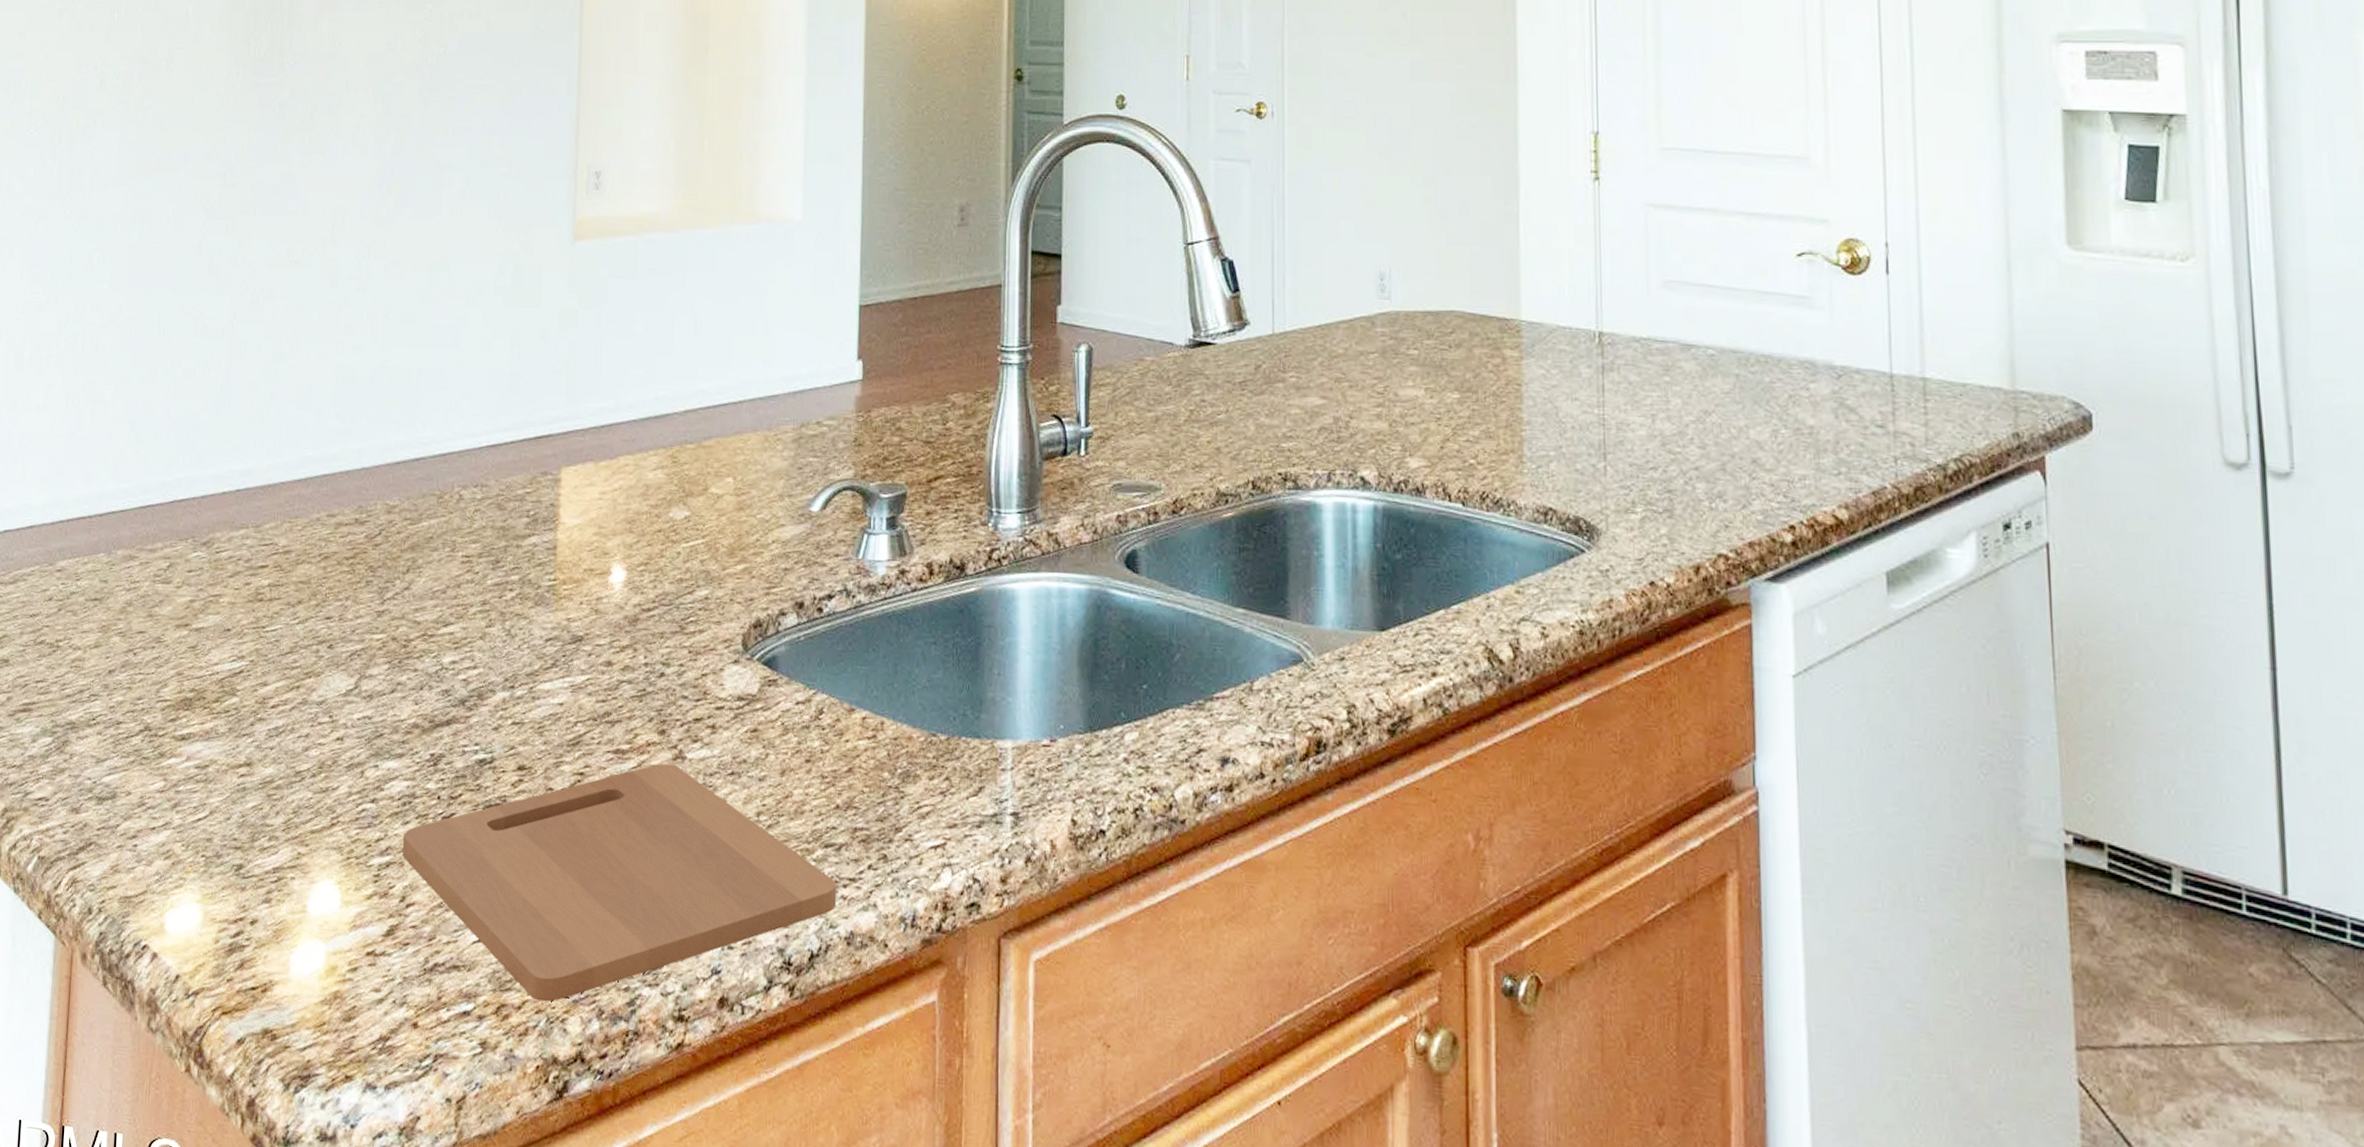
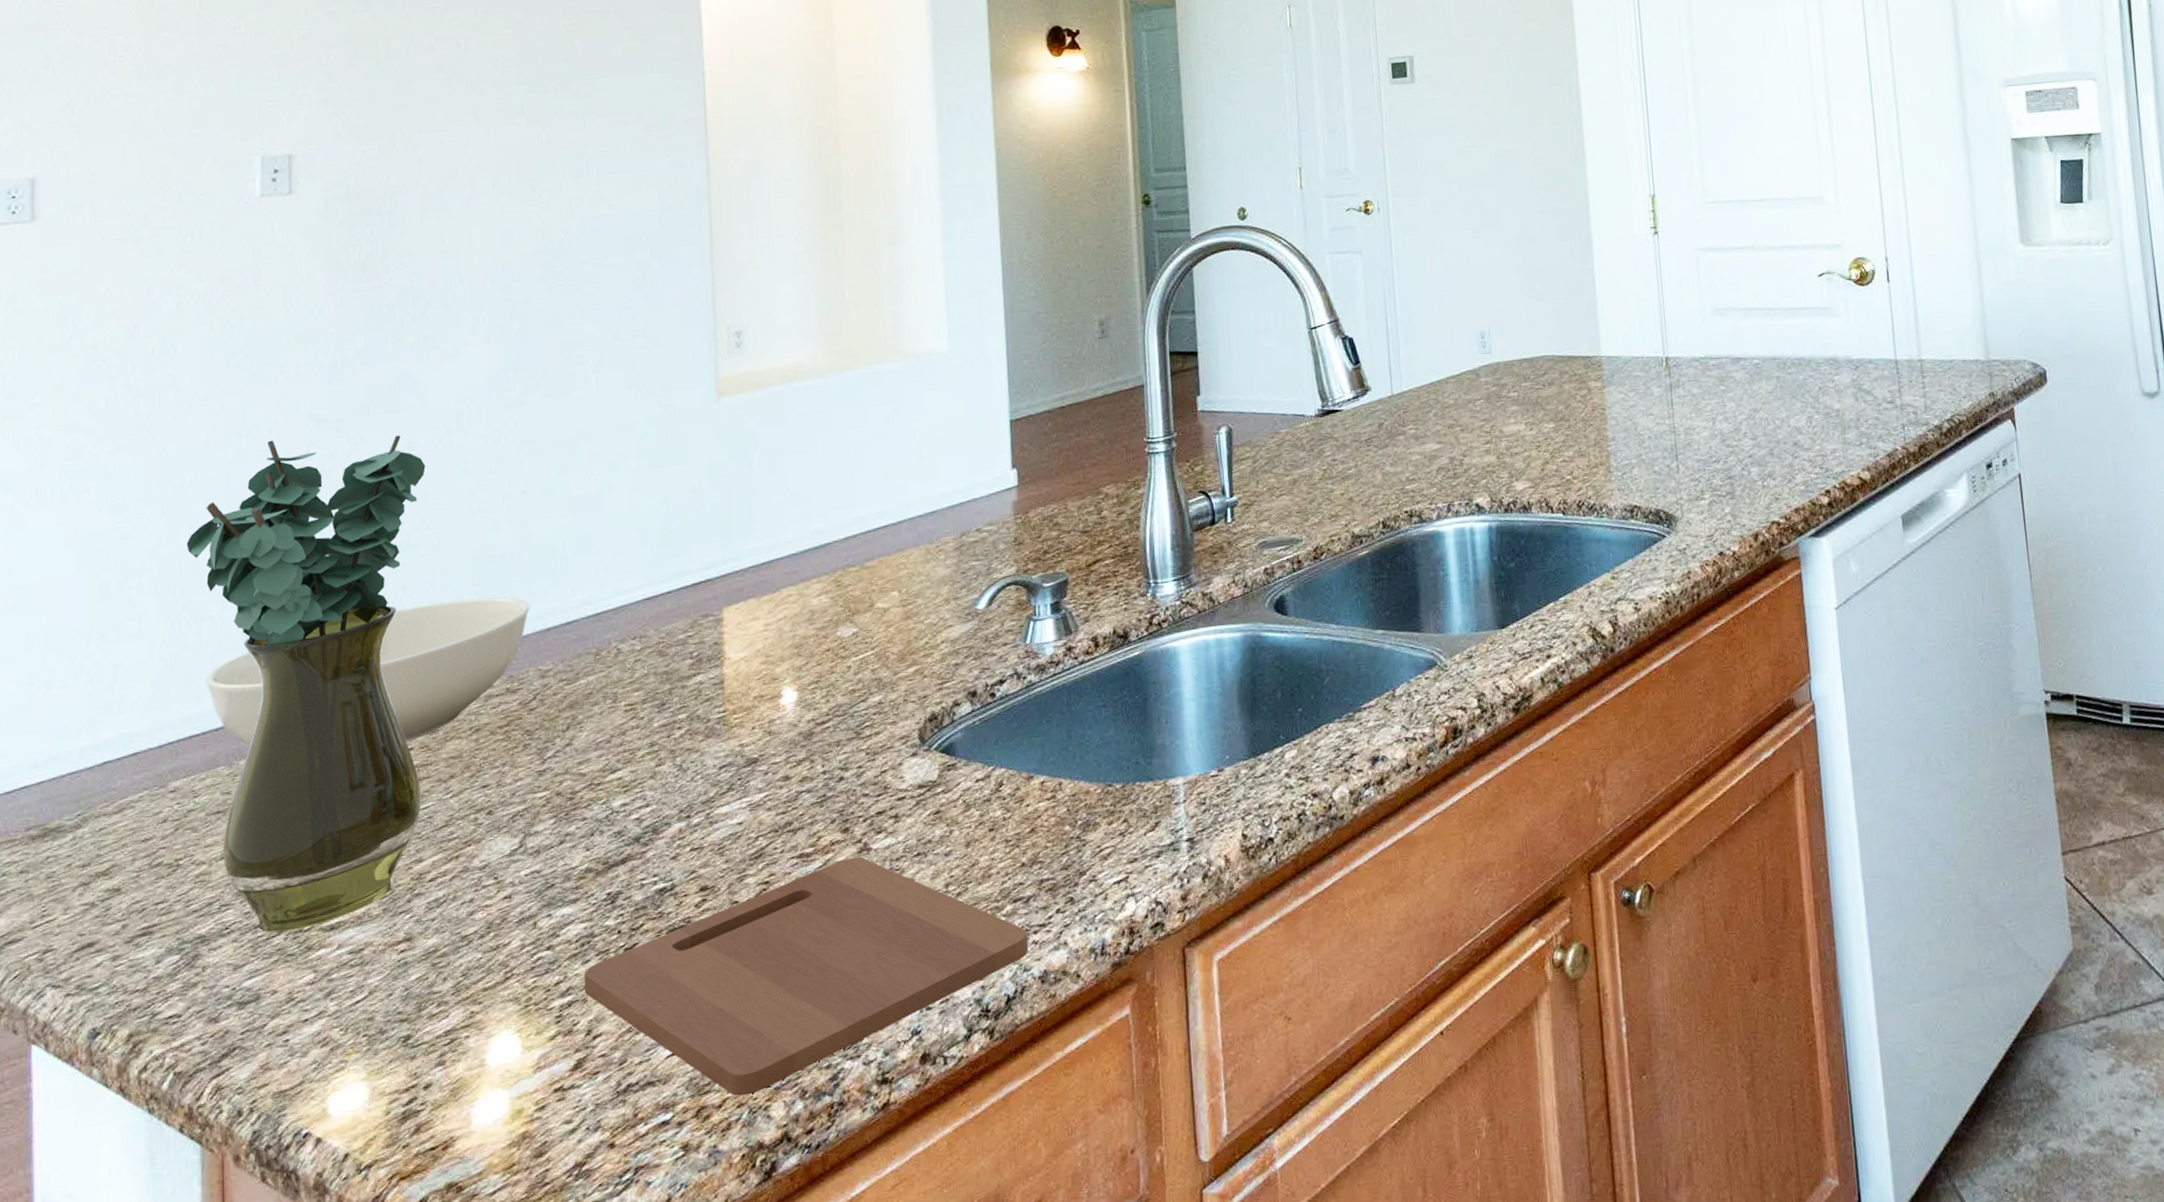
vase: none [90,228,301,734] -> present [186,435,426,933]
bowl: none [94,418,384,558] -> present [204,597,531,745]

